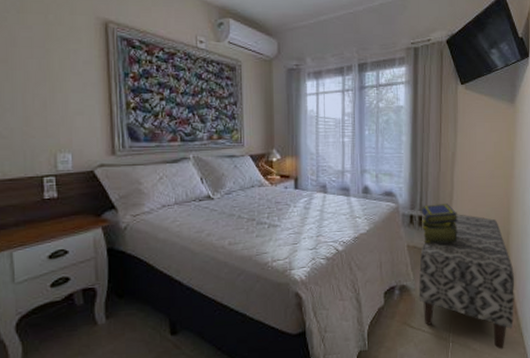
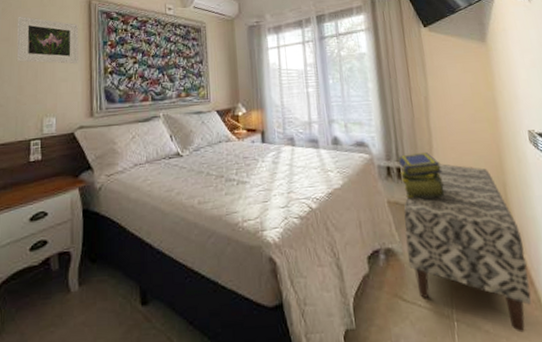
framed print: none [16,34,97,96] -> present [16,16,80,64]

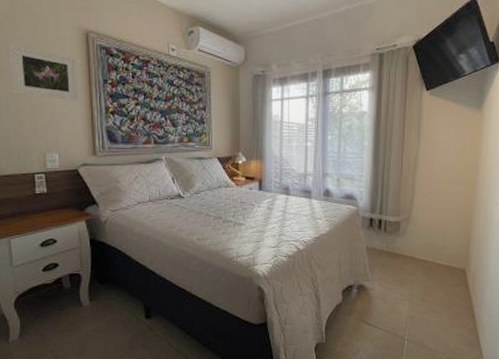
stack of books: present [397,153,445,198] -> none [381,208,418,246]
bench: present [404,164,532,333] -> none [376,218,473,350]

